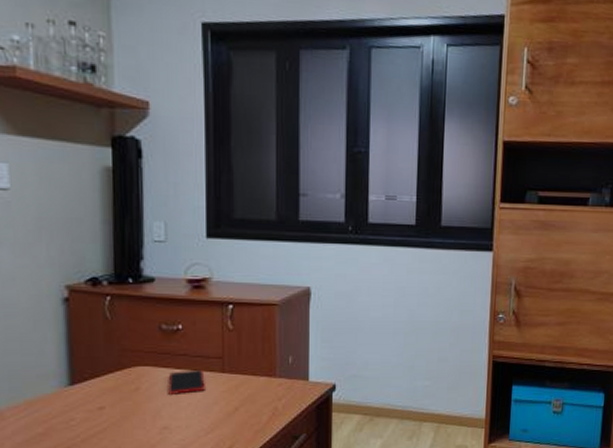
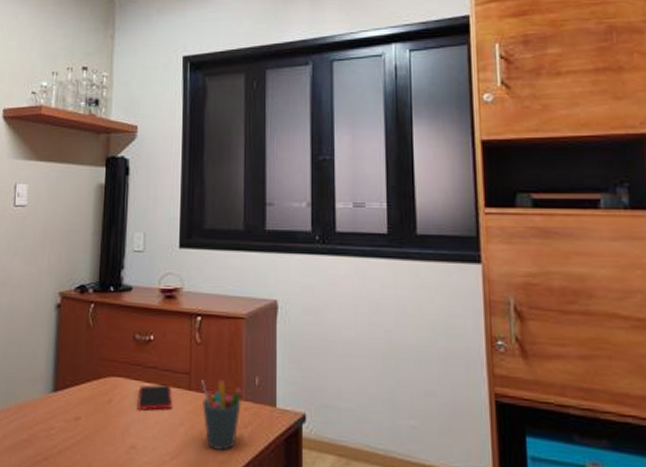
pen holder: none [235,361,277,421] -> present [201,380,243,451]

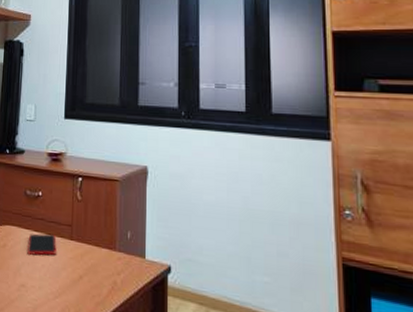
pen holder: present [201,380,243,451] -> none [81,232,117,293]

